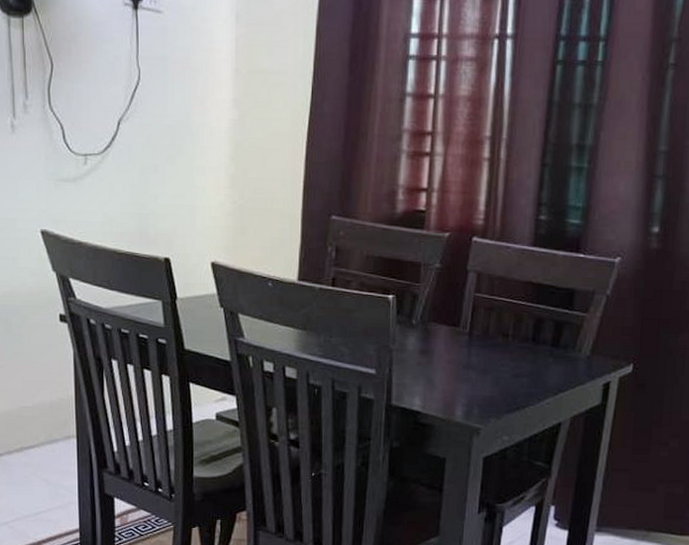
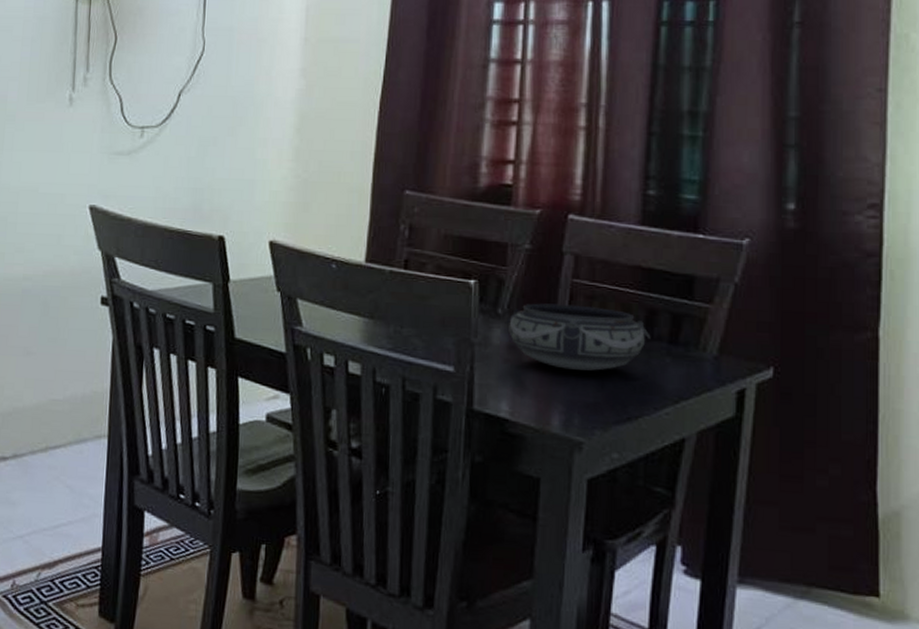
bowl: none [418,314,537,370] -> present [505,303,651,371]

